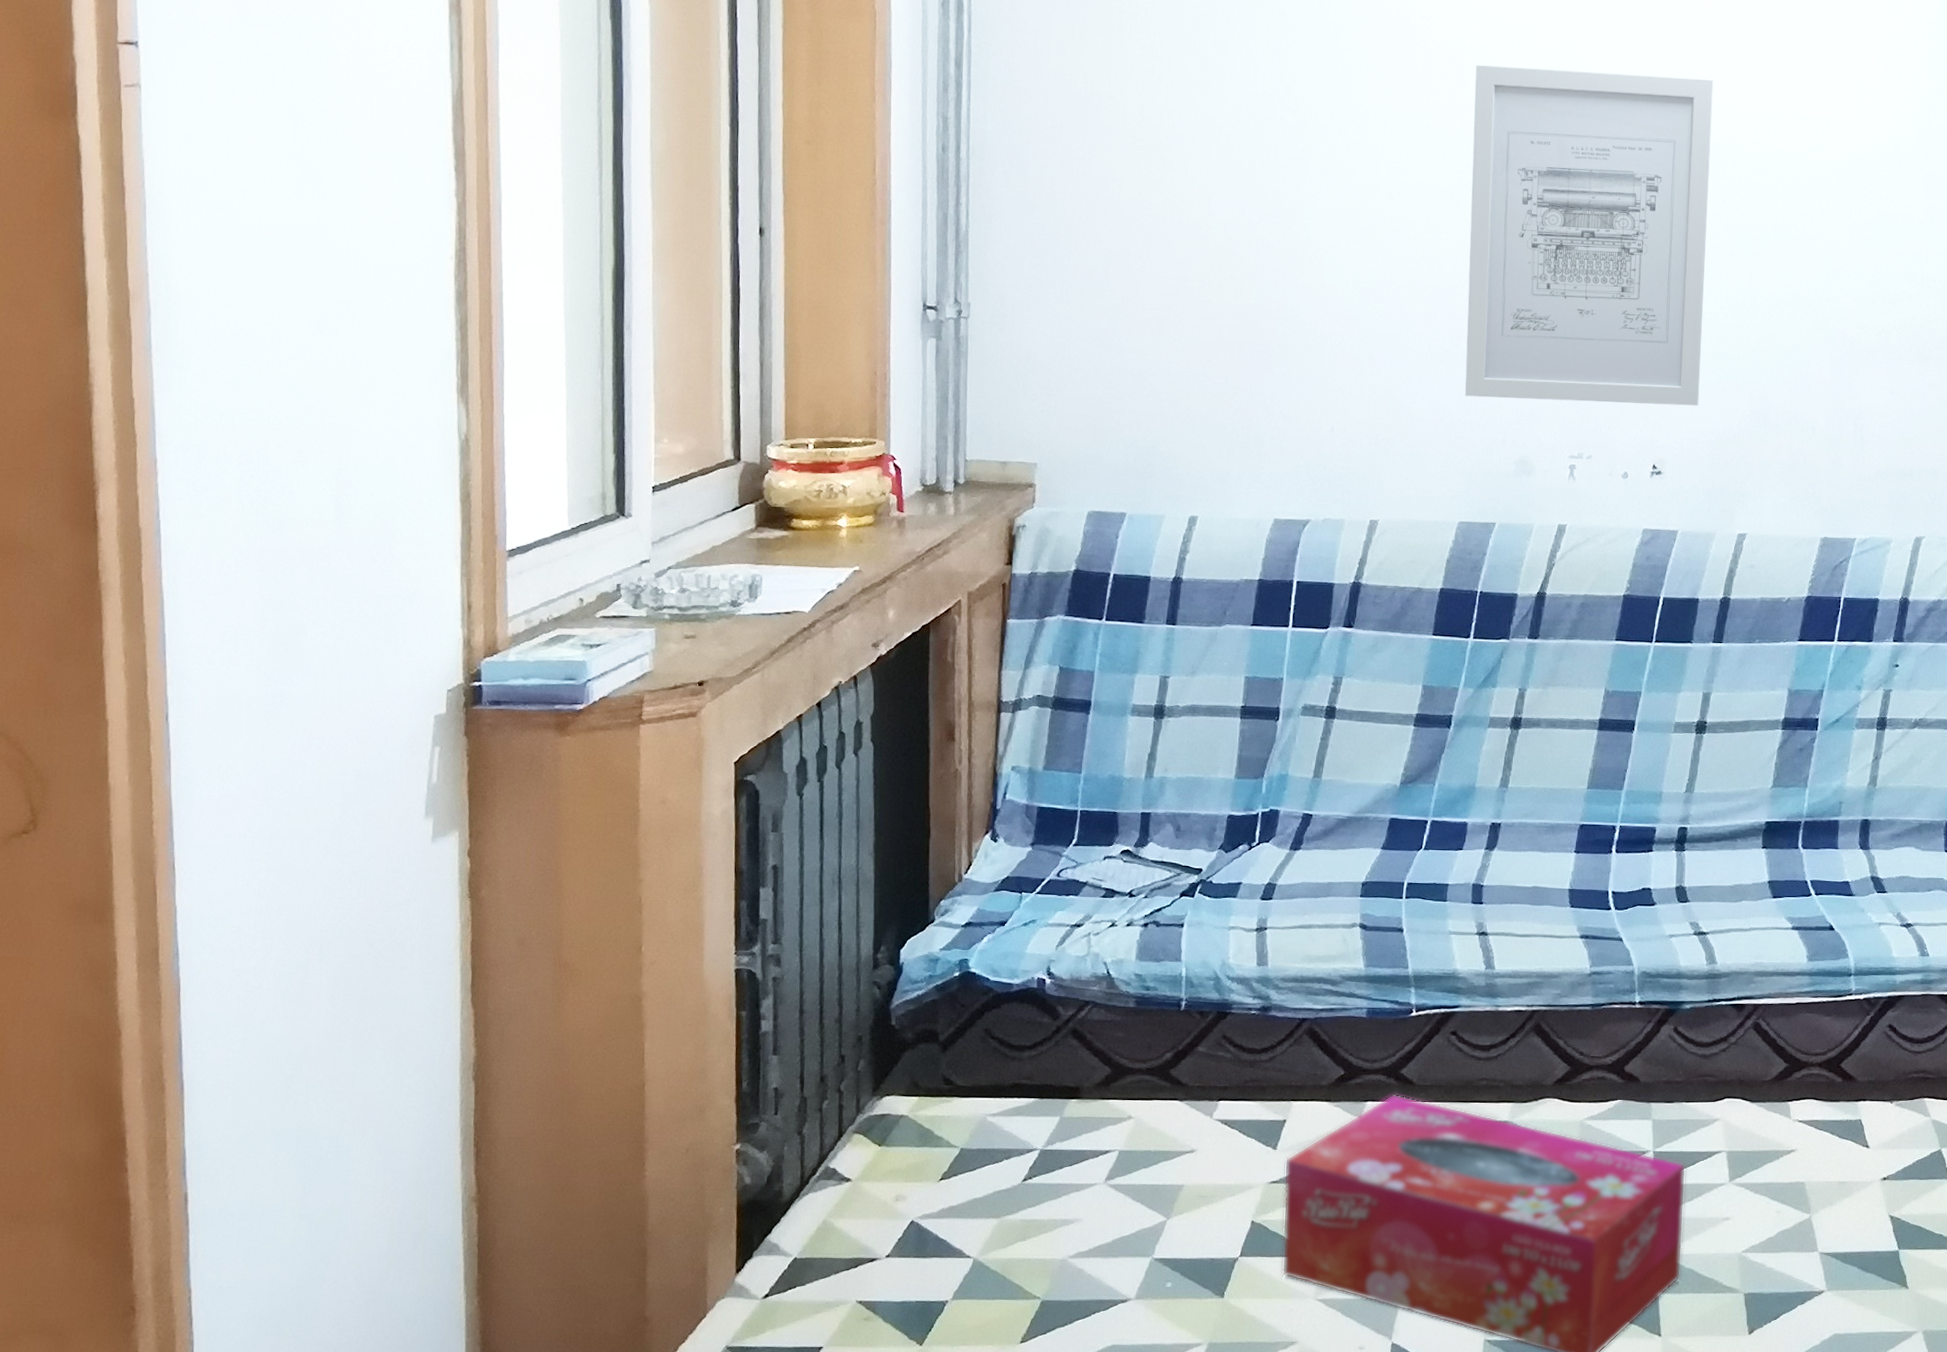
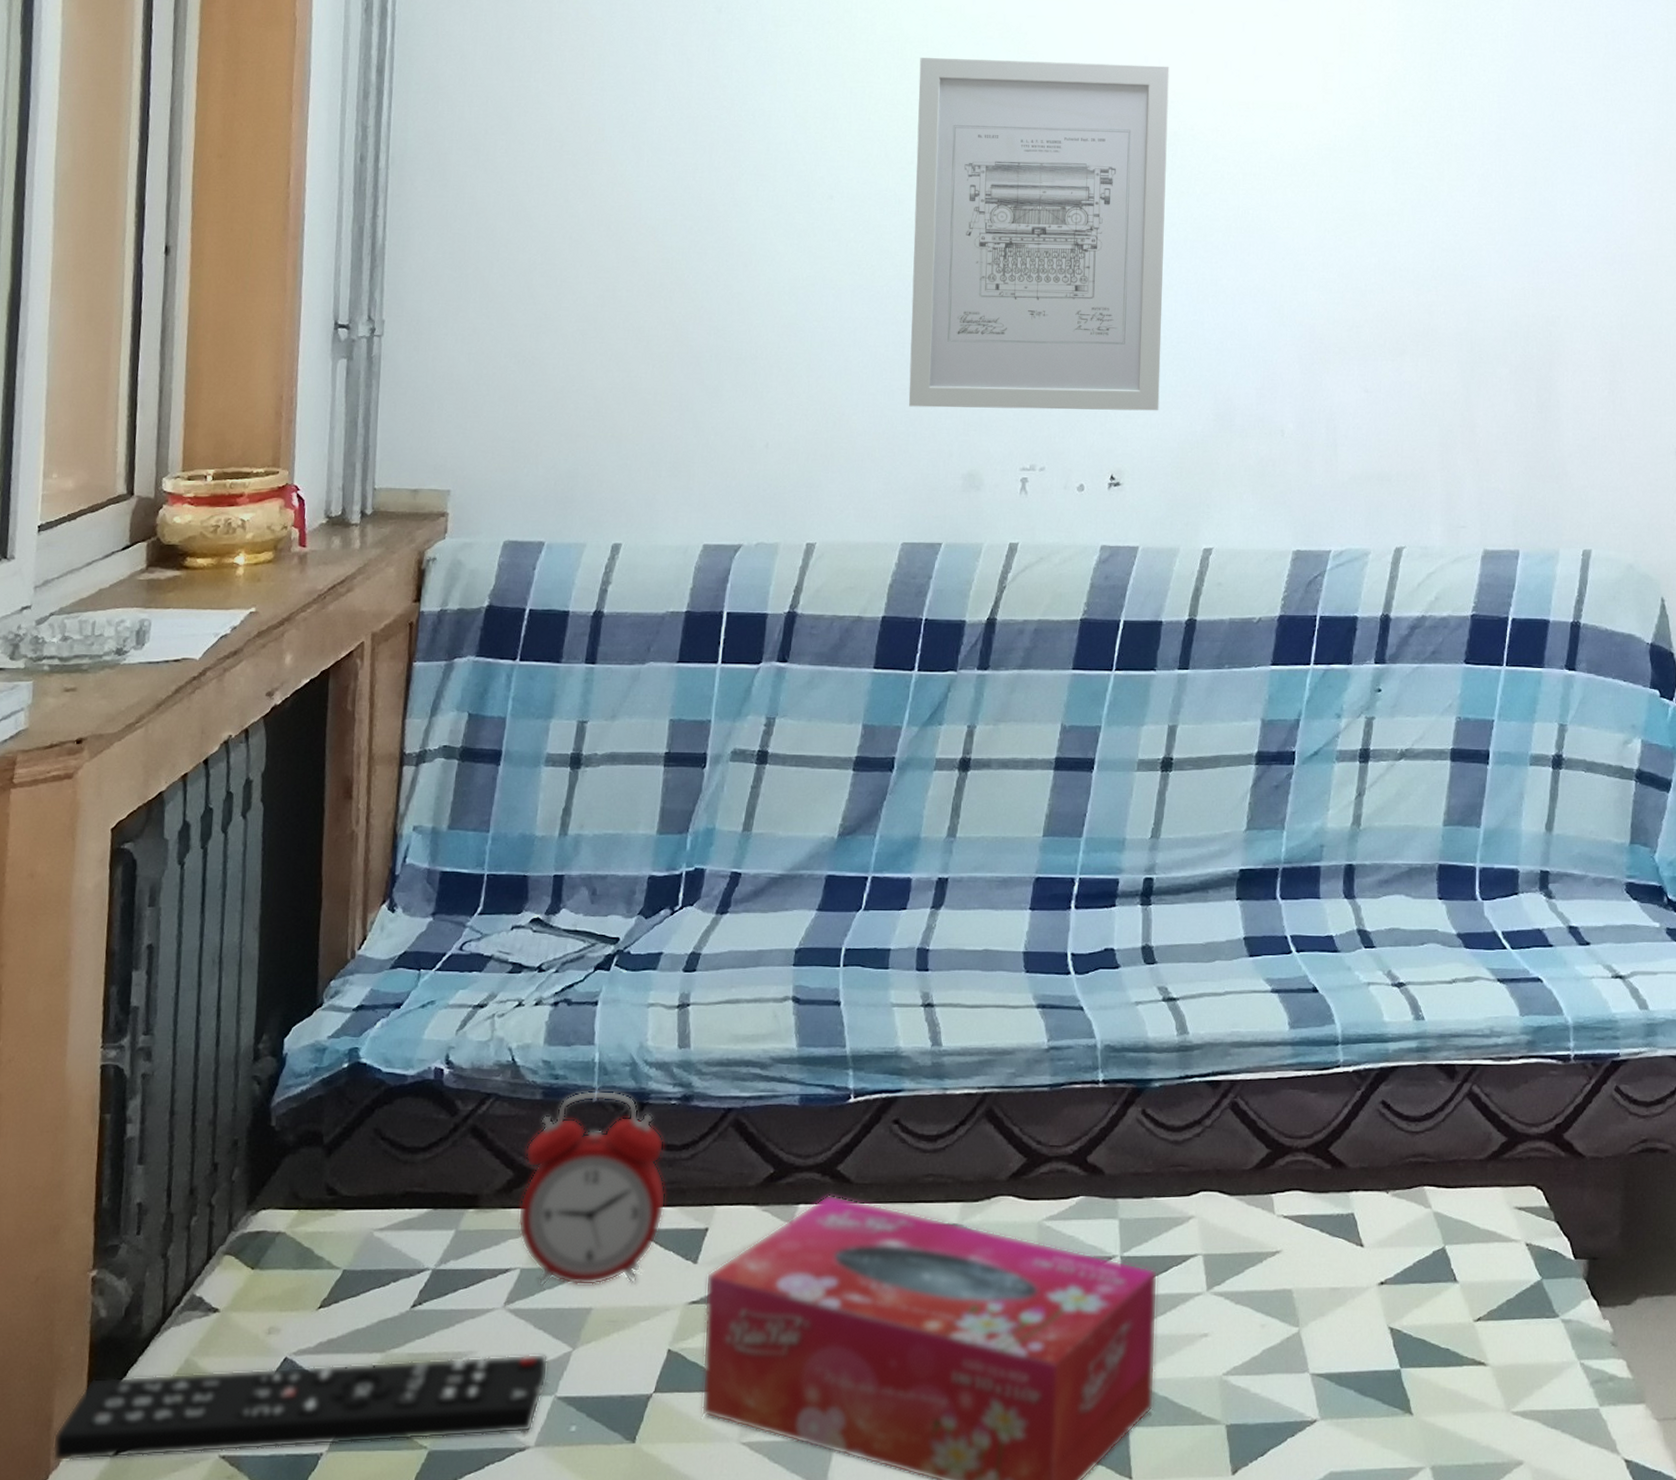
remote control: none [708,1222,1146,1303] -> present [52,1353,549,1462]
alarm clock: none [1115,1000,1248,1166] -> present [517,1090,666,1287]

